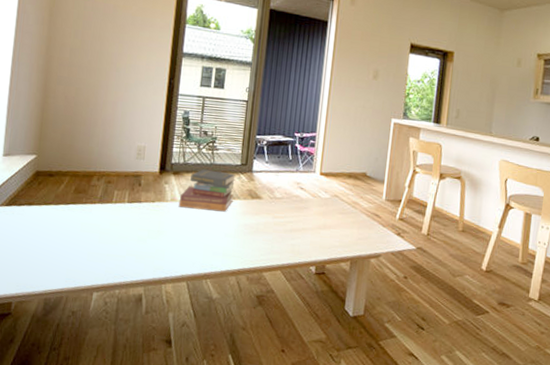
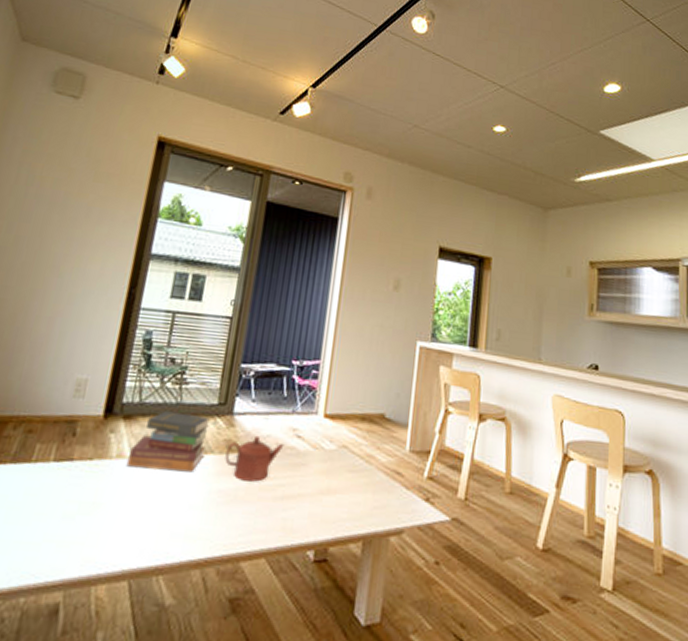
teapot: none [248,187,291,219] -> present [225,435,285,482]

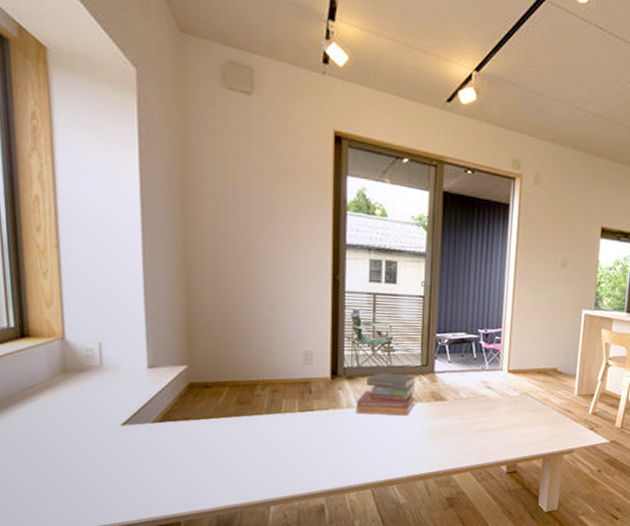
teapot: present [225,435,285,482] -> none [432,387,478,421]

